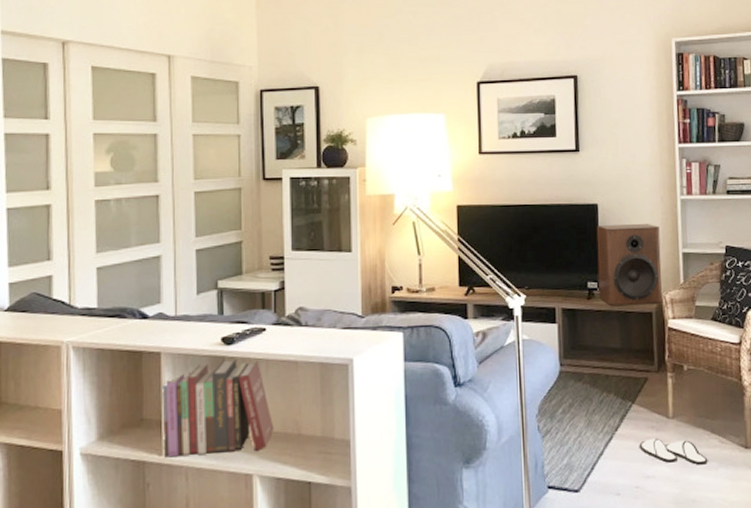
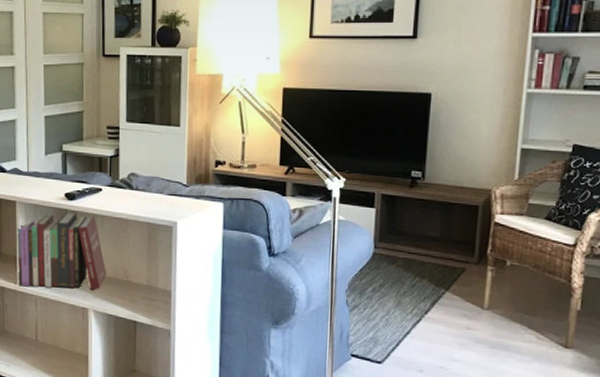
speaker: present [596,223,662,307] -> none [422,115,498,198]
slippers: present [639,438,708,465] -> none [448,325,521,357]

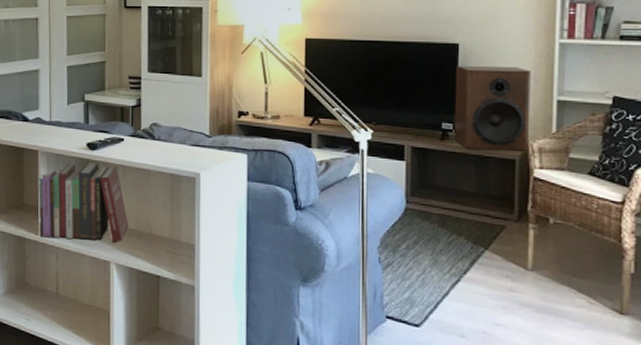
speaker: none [422,115,498,198] -> present [454,66,531,151]

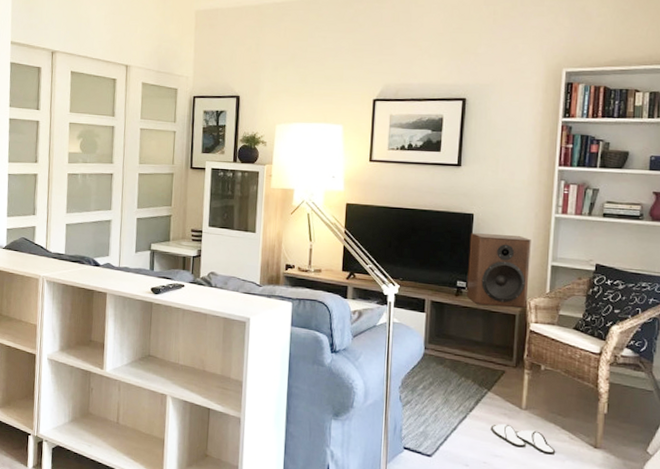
books: present [38,162,129,242] -> none [104,305,186,378]
slippers: none [490,287,572,323] -> present [490,423,556,455]

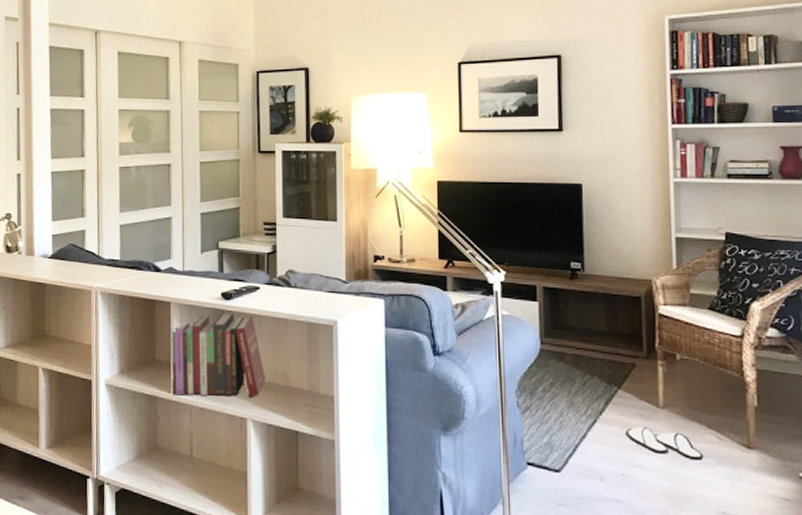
books: none [104,305,186,378] -> present [171,313,266,398]
speaker: present [467,233,531,308] -> none [580,205,653,289]

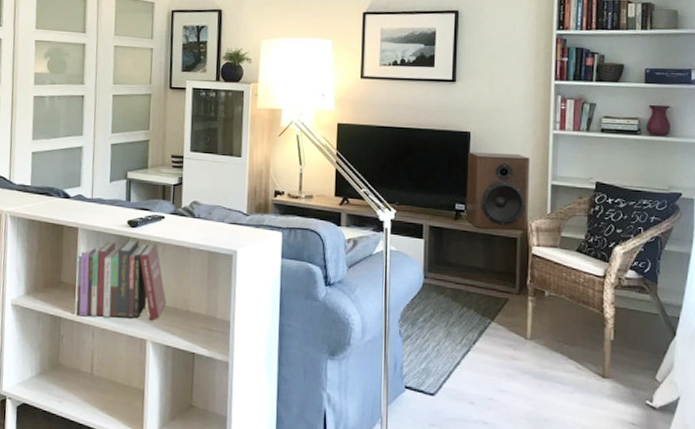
speaker: none [580,205,653,289] -> present [466,152,530,230]
slippers: present [625,426,704,460] -> none [495,355,563,387]

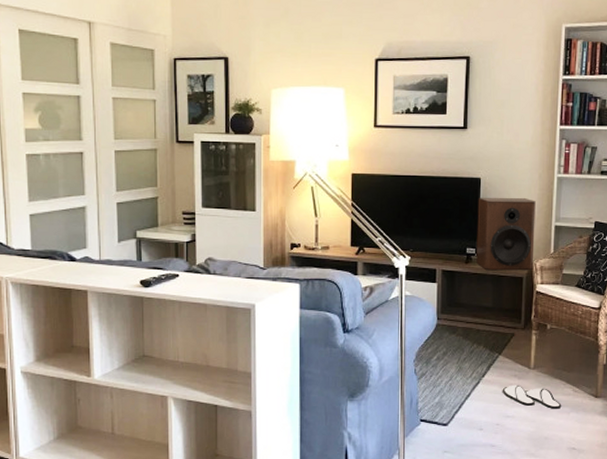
books: present [75,240,167,320] -> none [89,300,186,380]
slippers: none [495,355,563,387] -> present [502,384,562,409]

